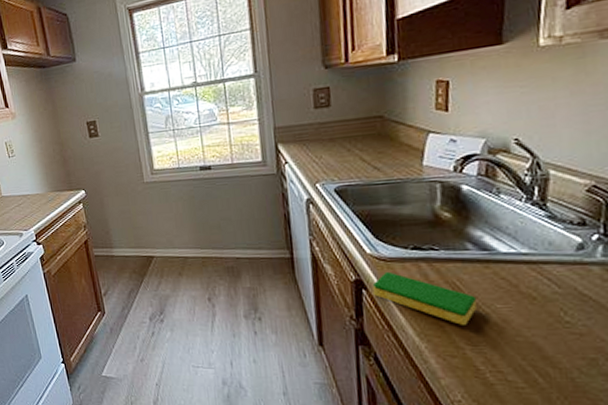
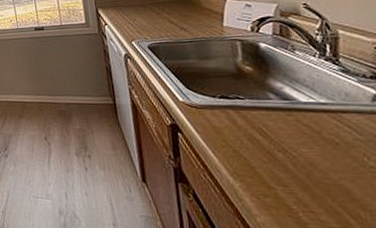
dish sponge: present [372,271,477,325] -> none [186,117,284,167]

